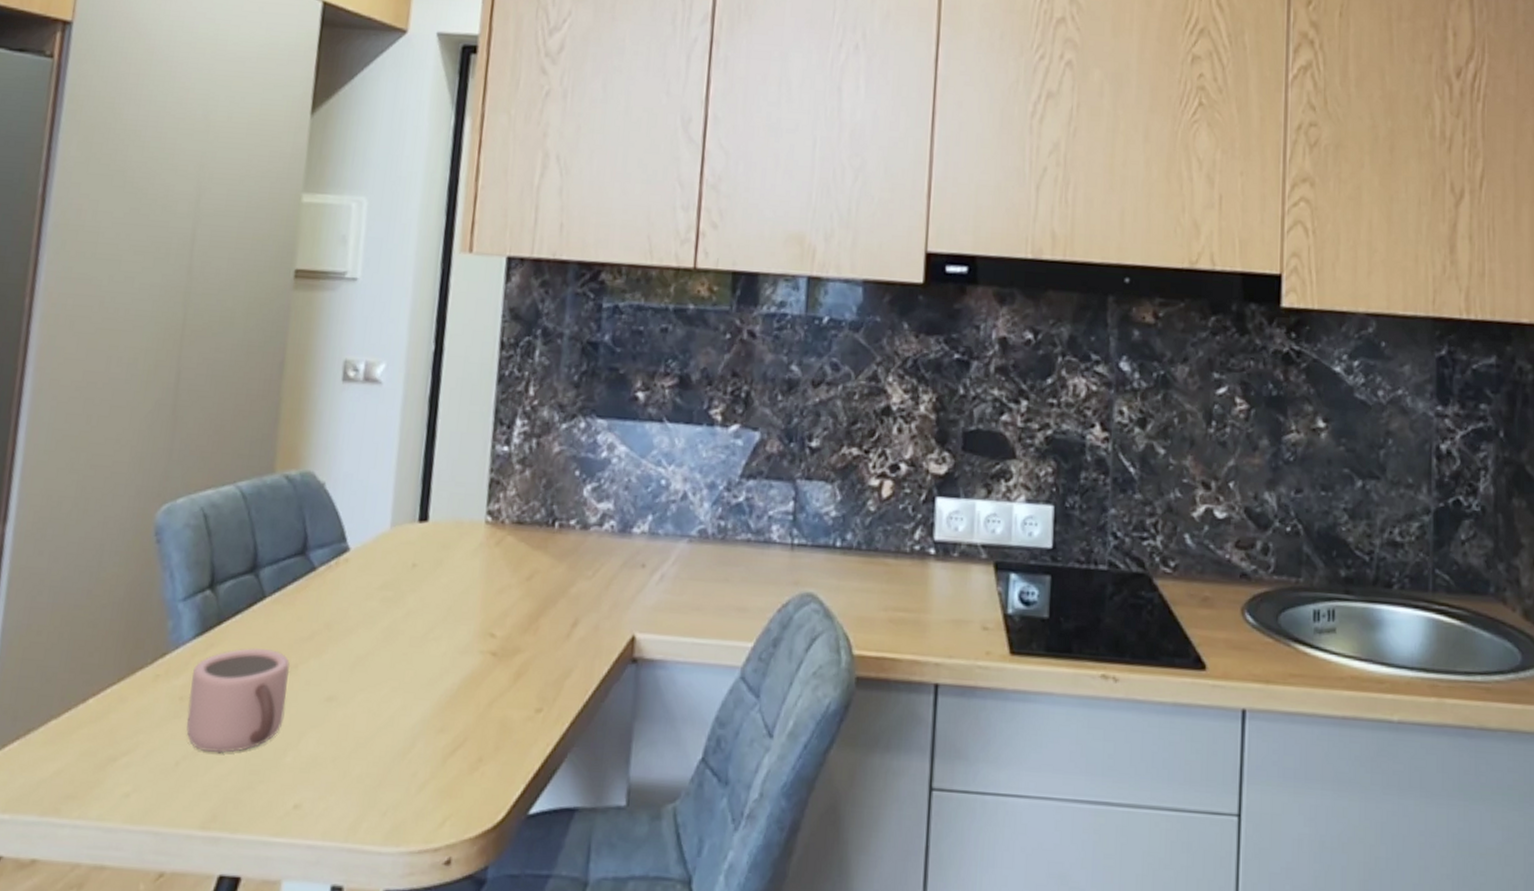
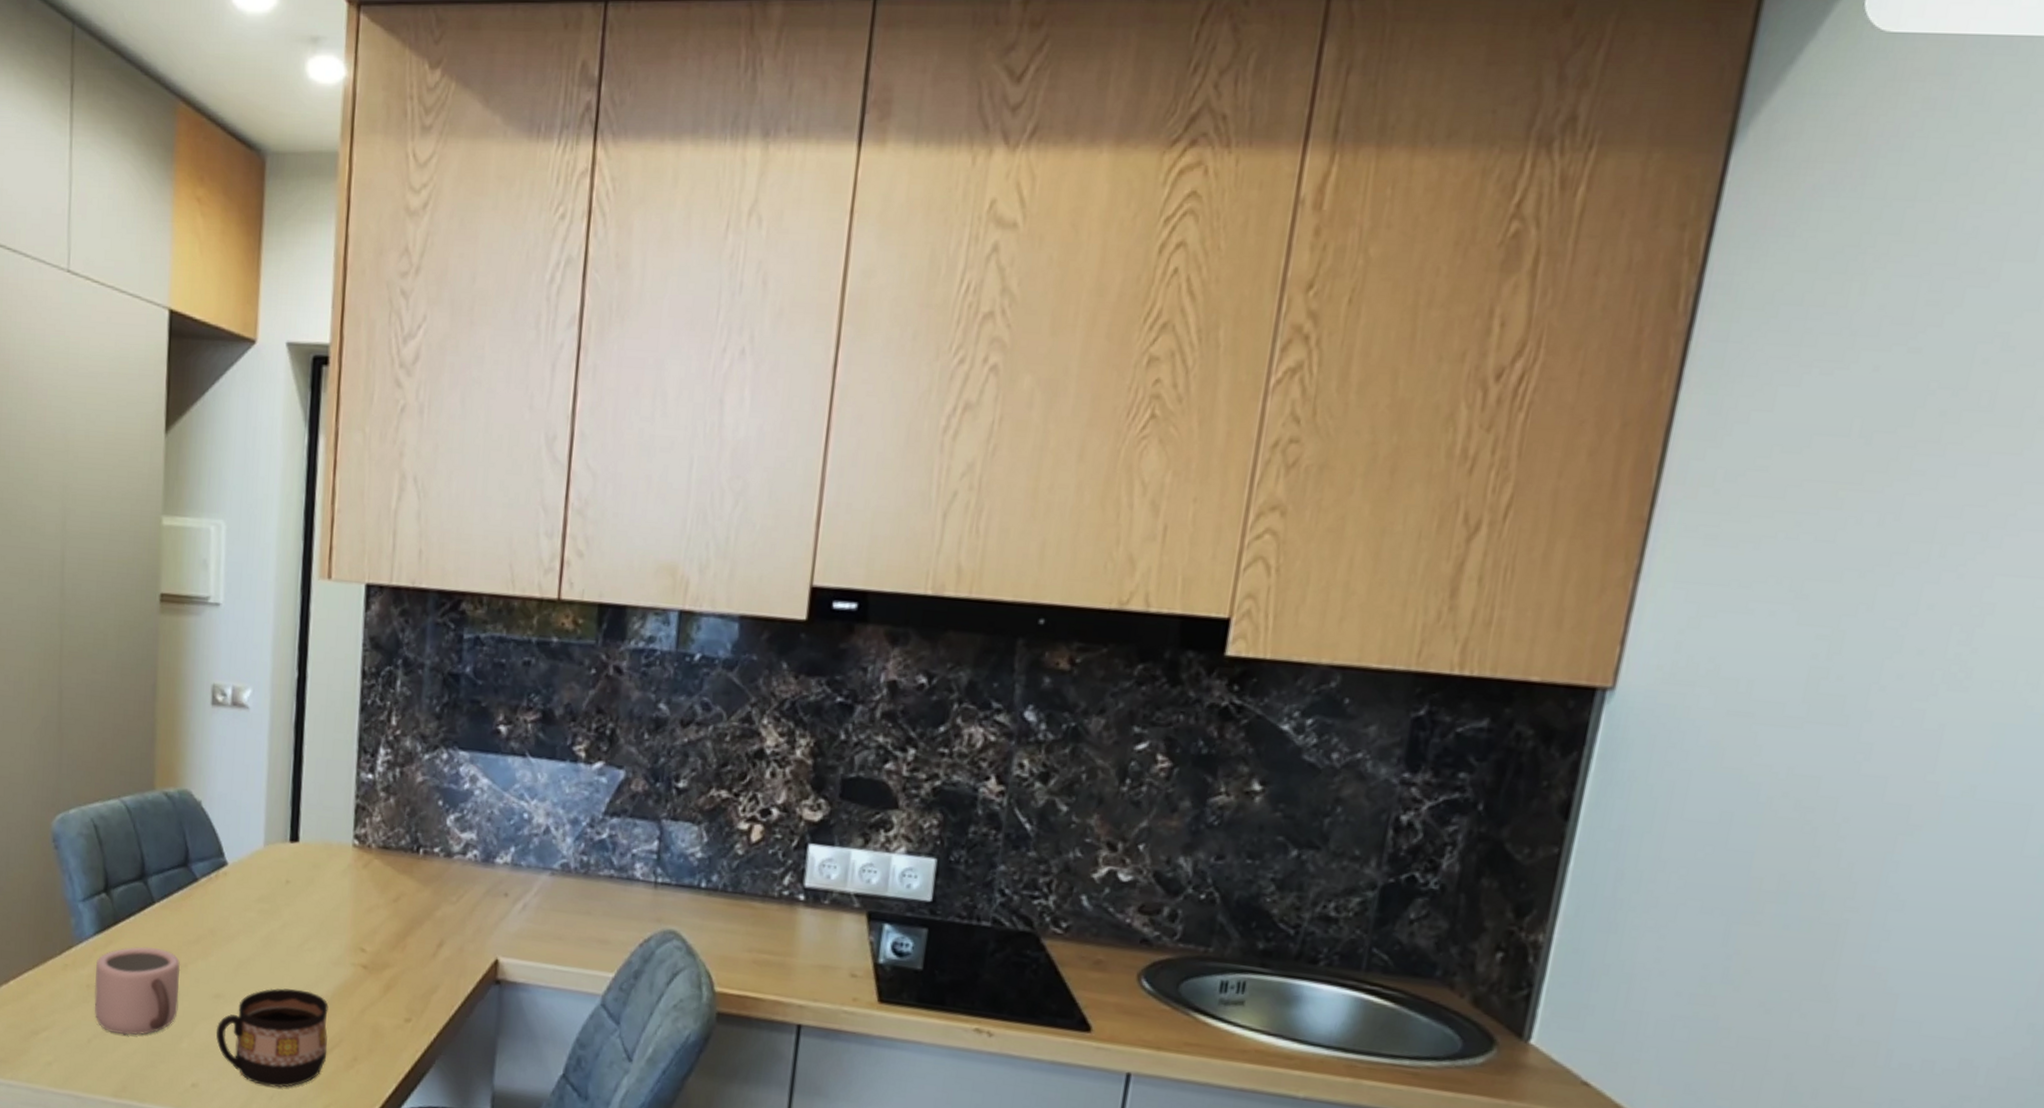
cup: none [325,684,453,801] -> present [216,988,329,1088]

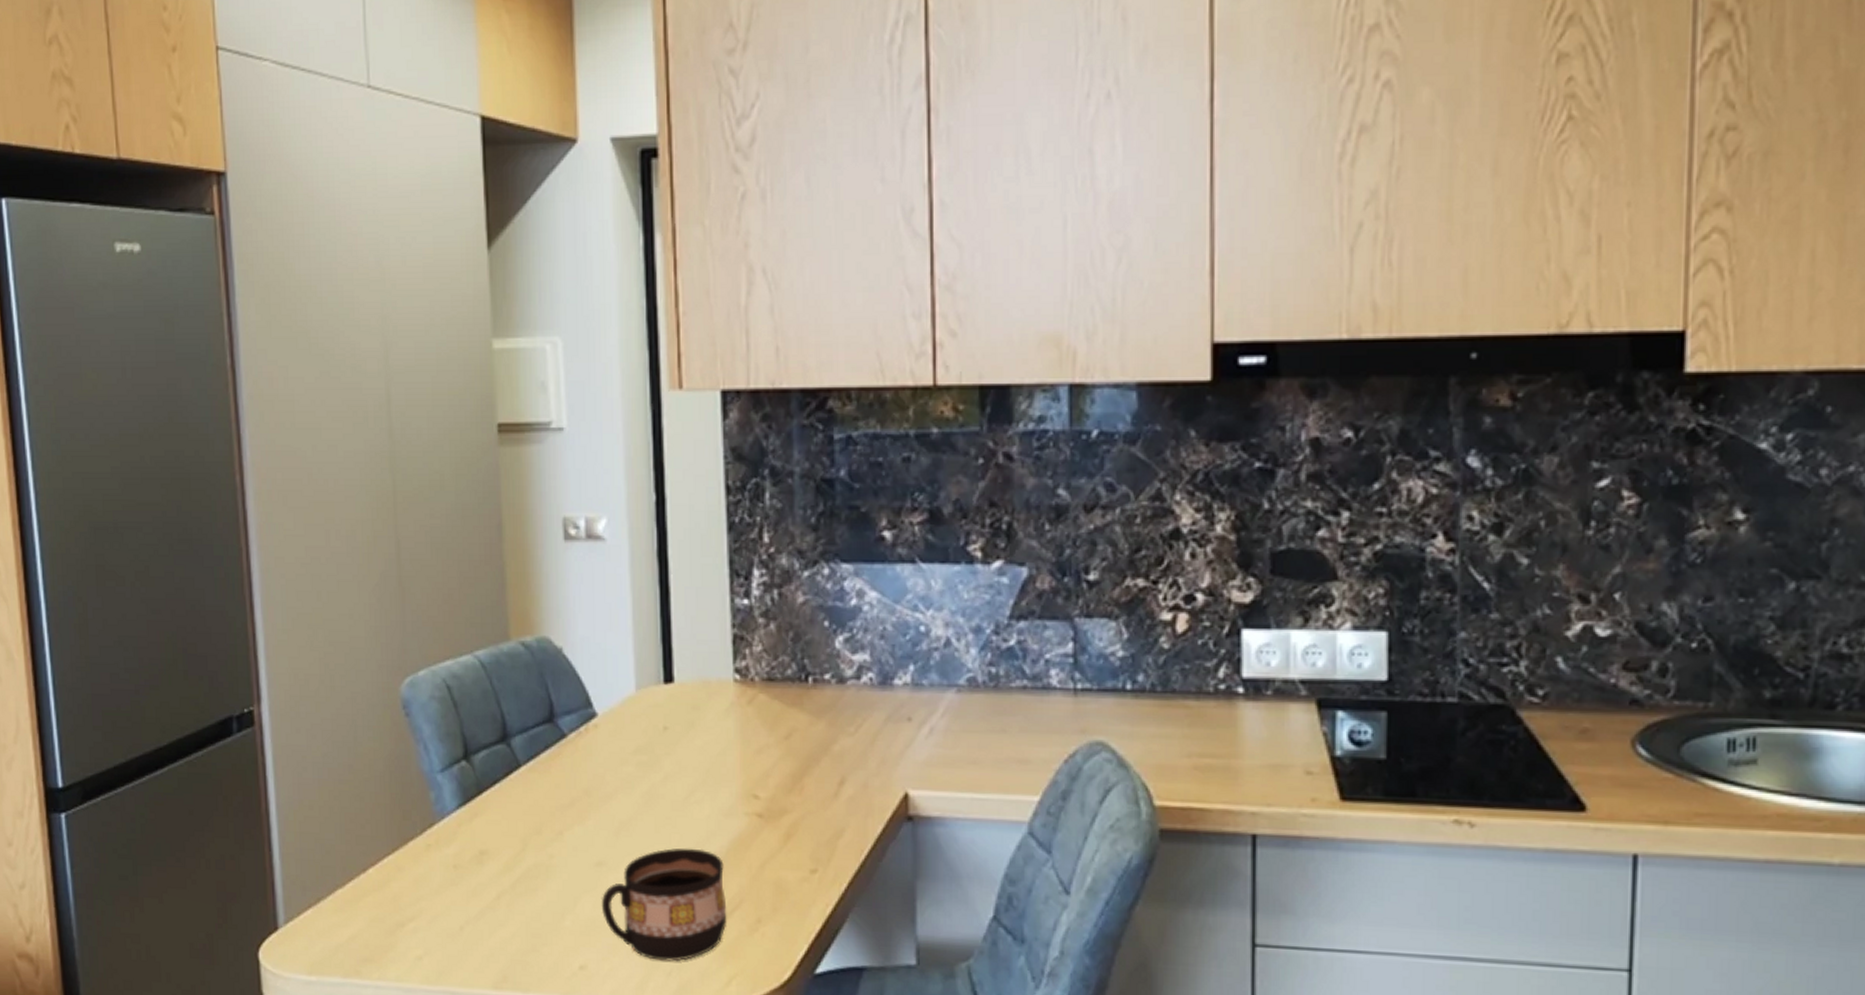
mug: present [94,946,181,1036] -> none [461,815,557,918]

